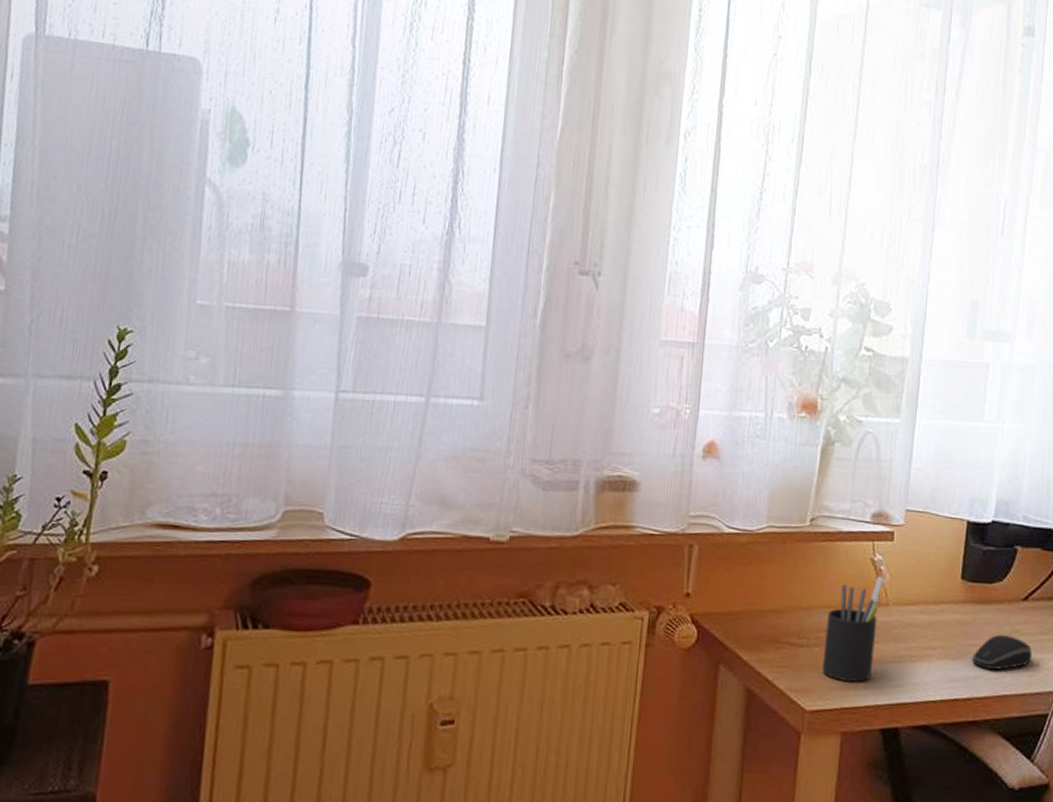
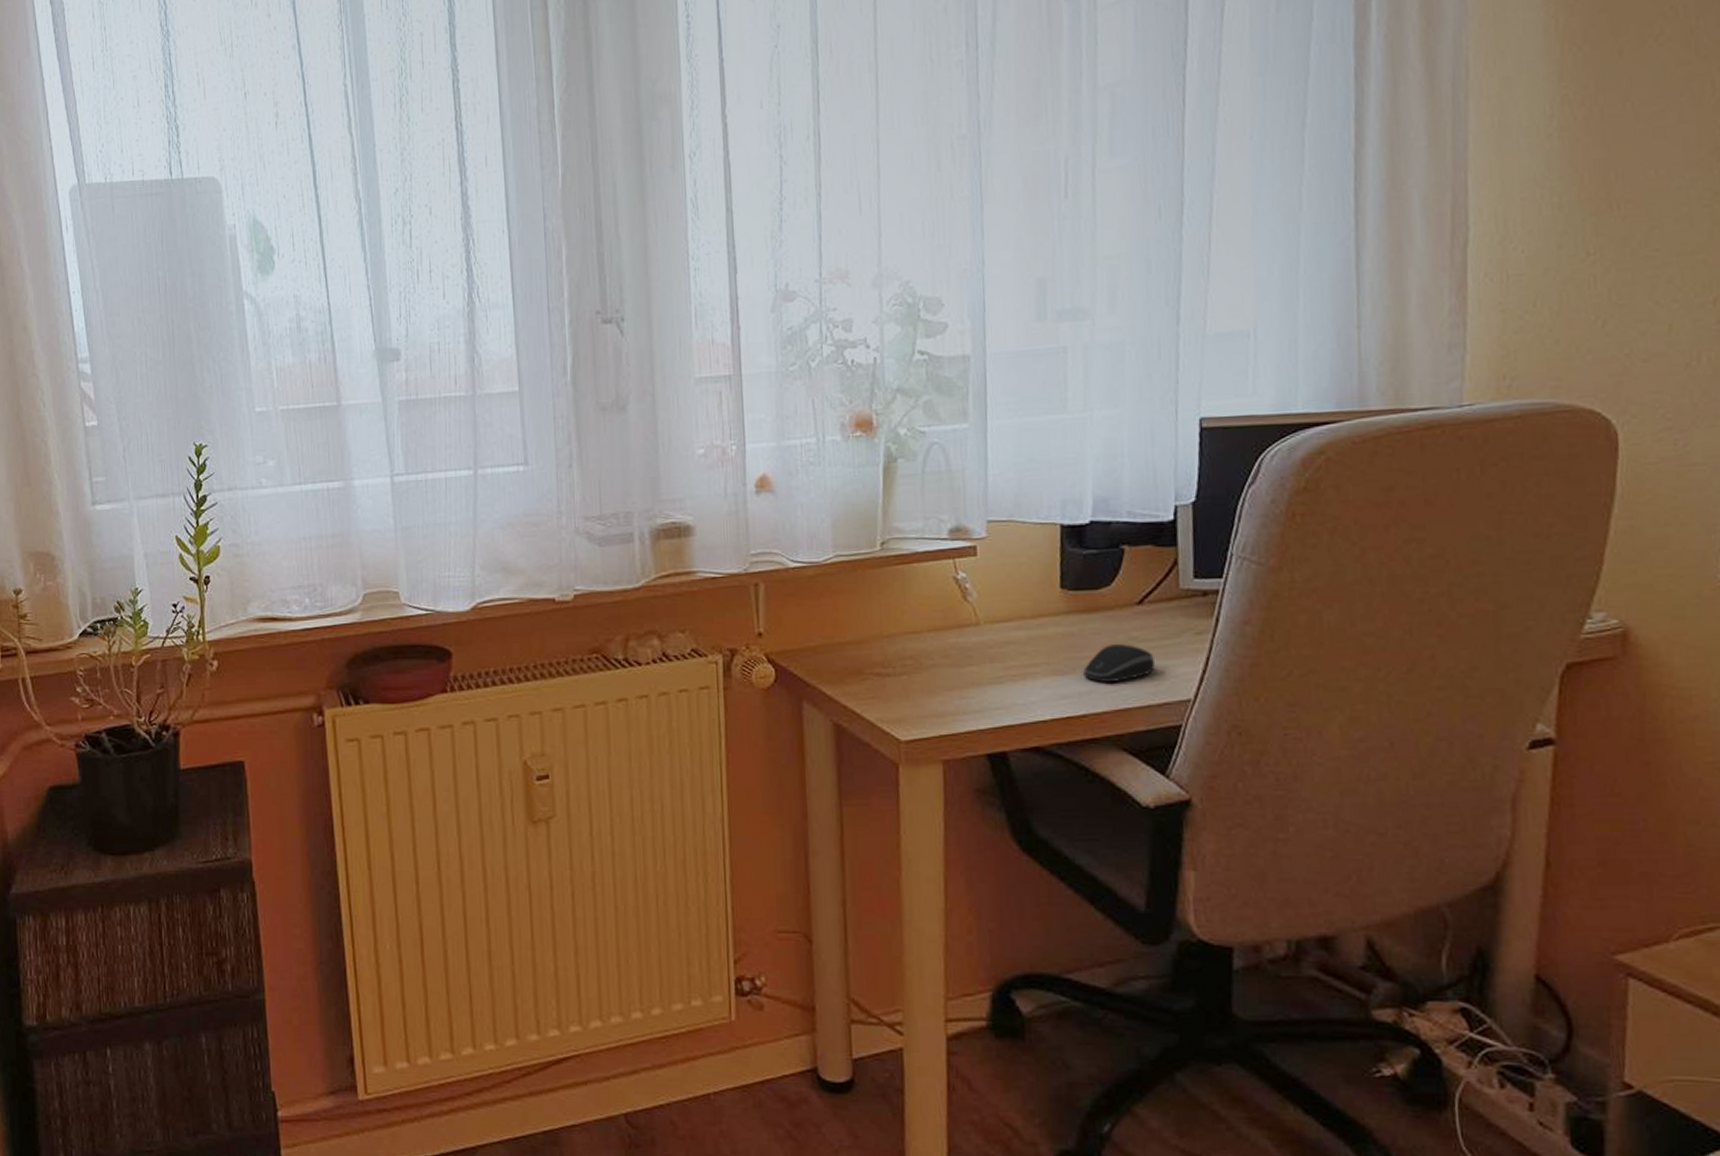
pen holder: present [822,576,884,682] -> none [912,595,971,708]

